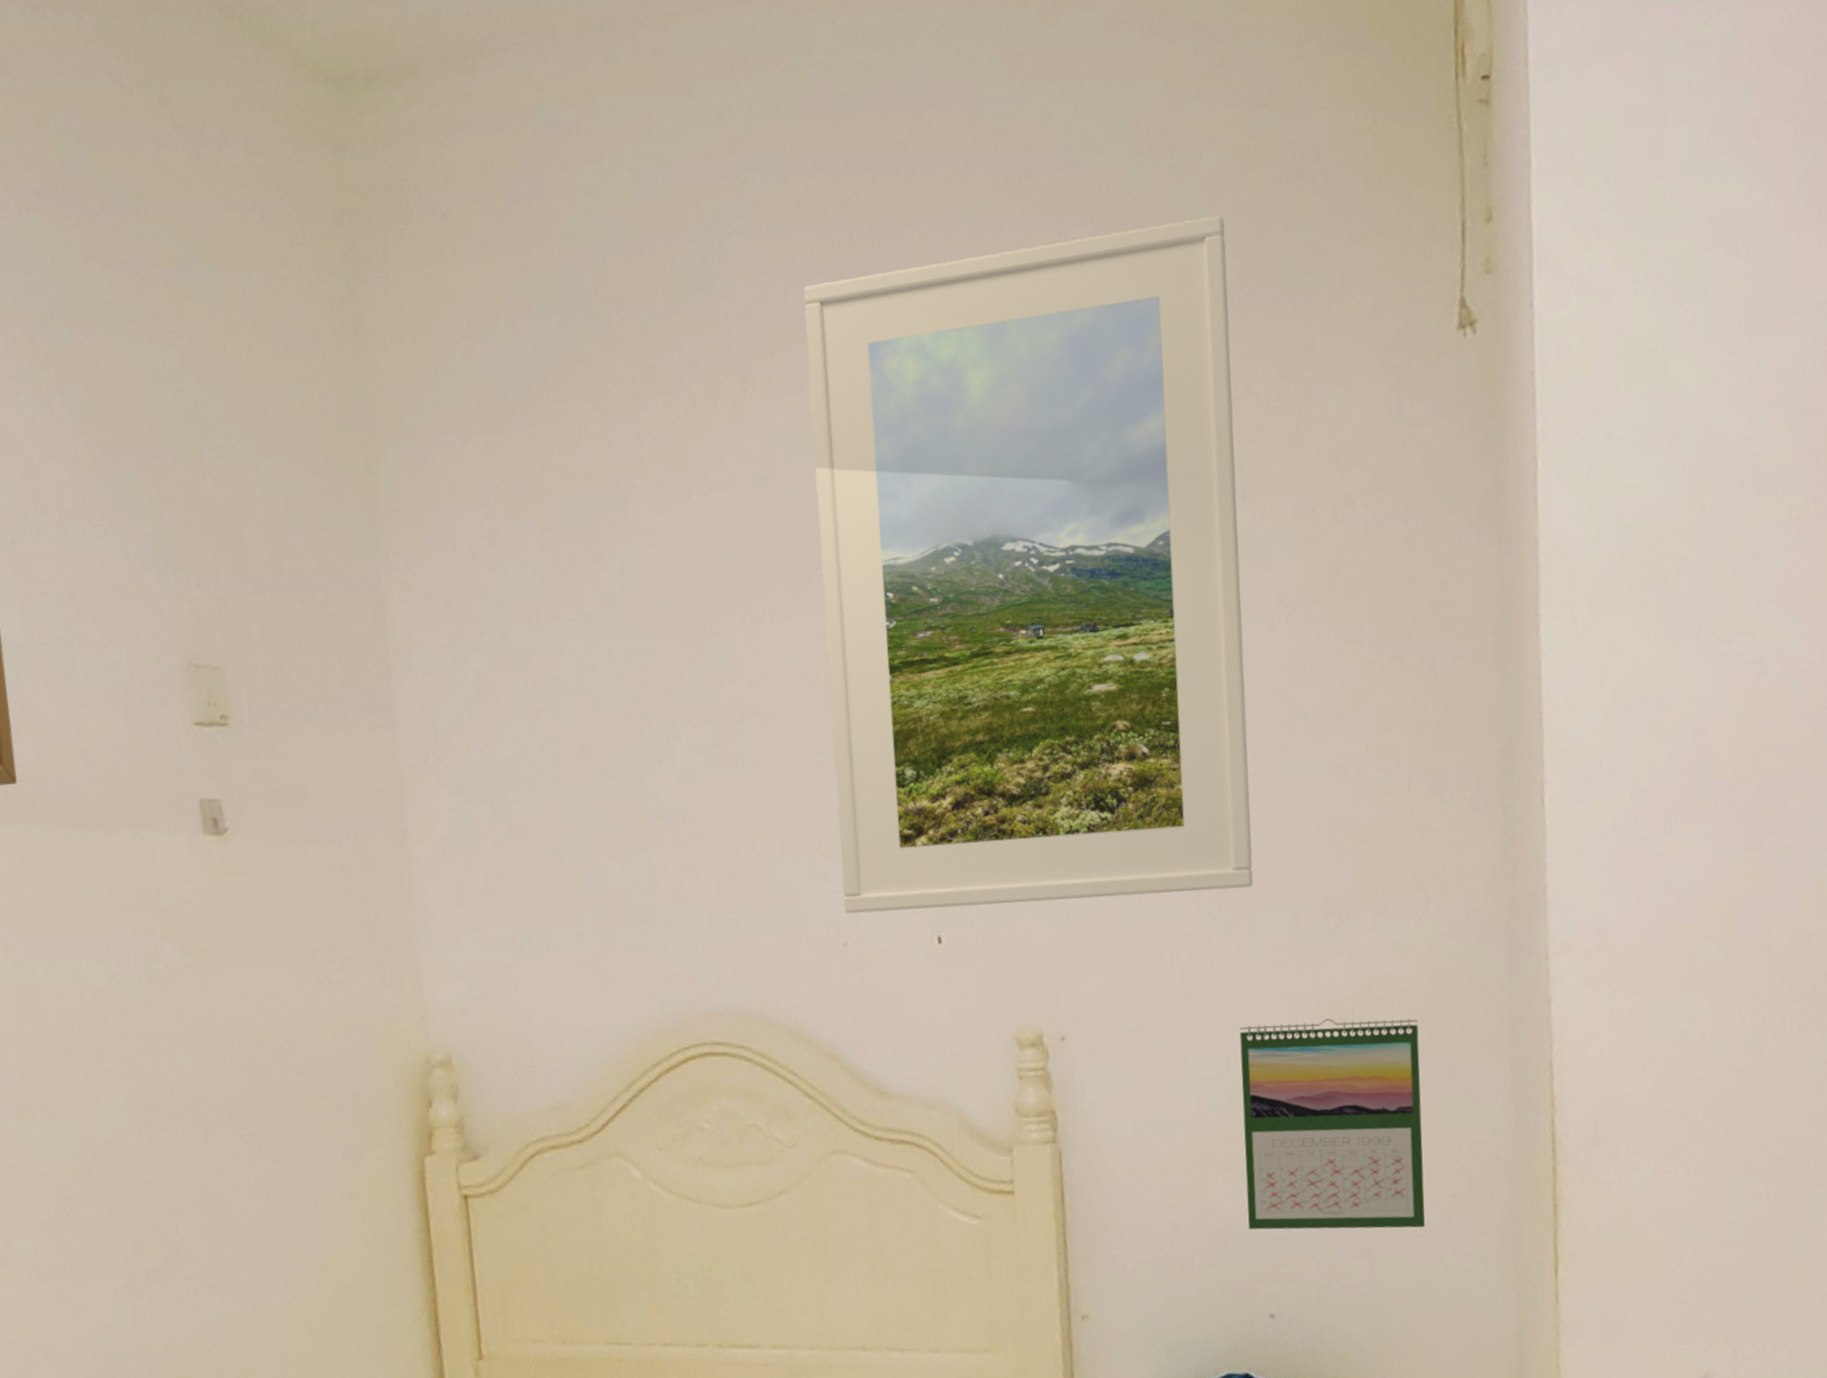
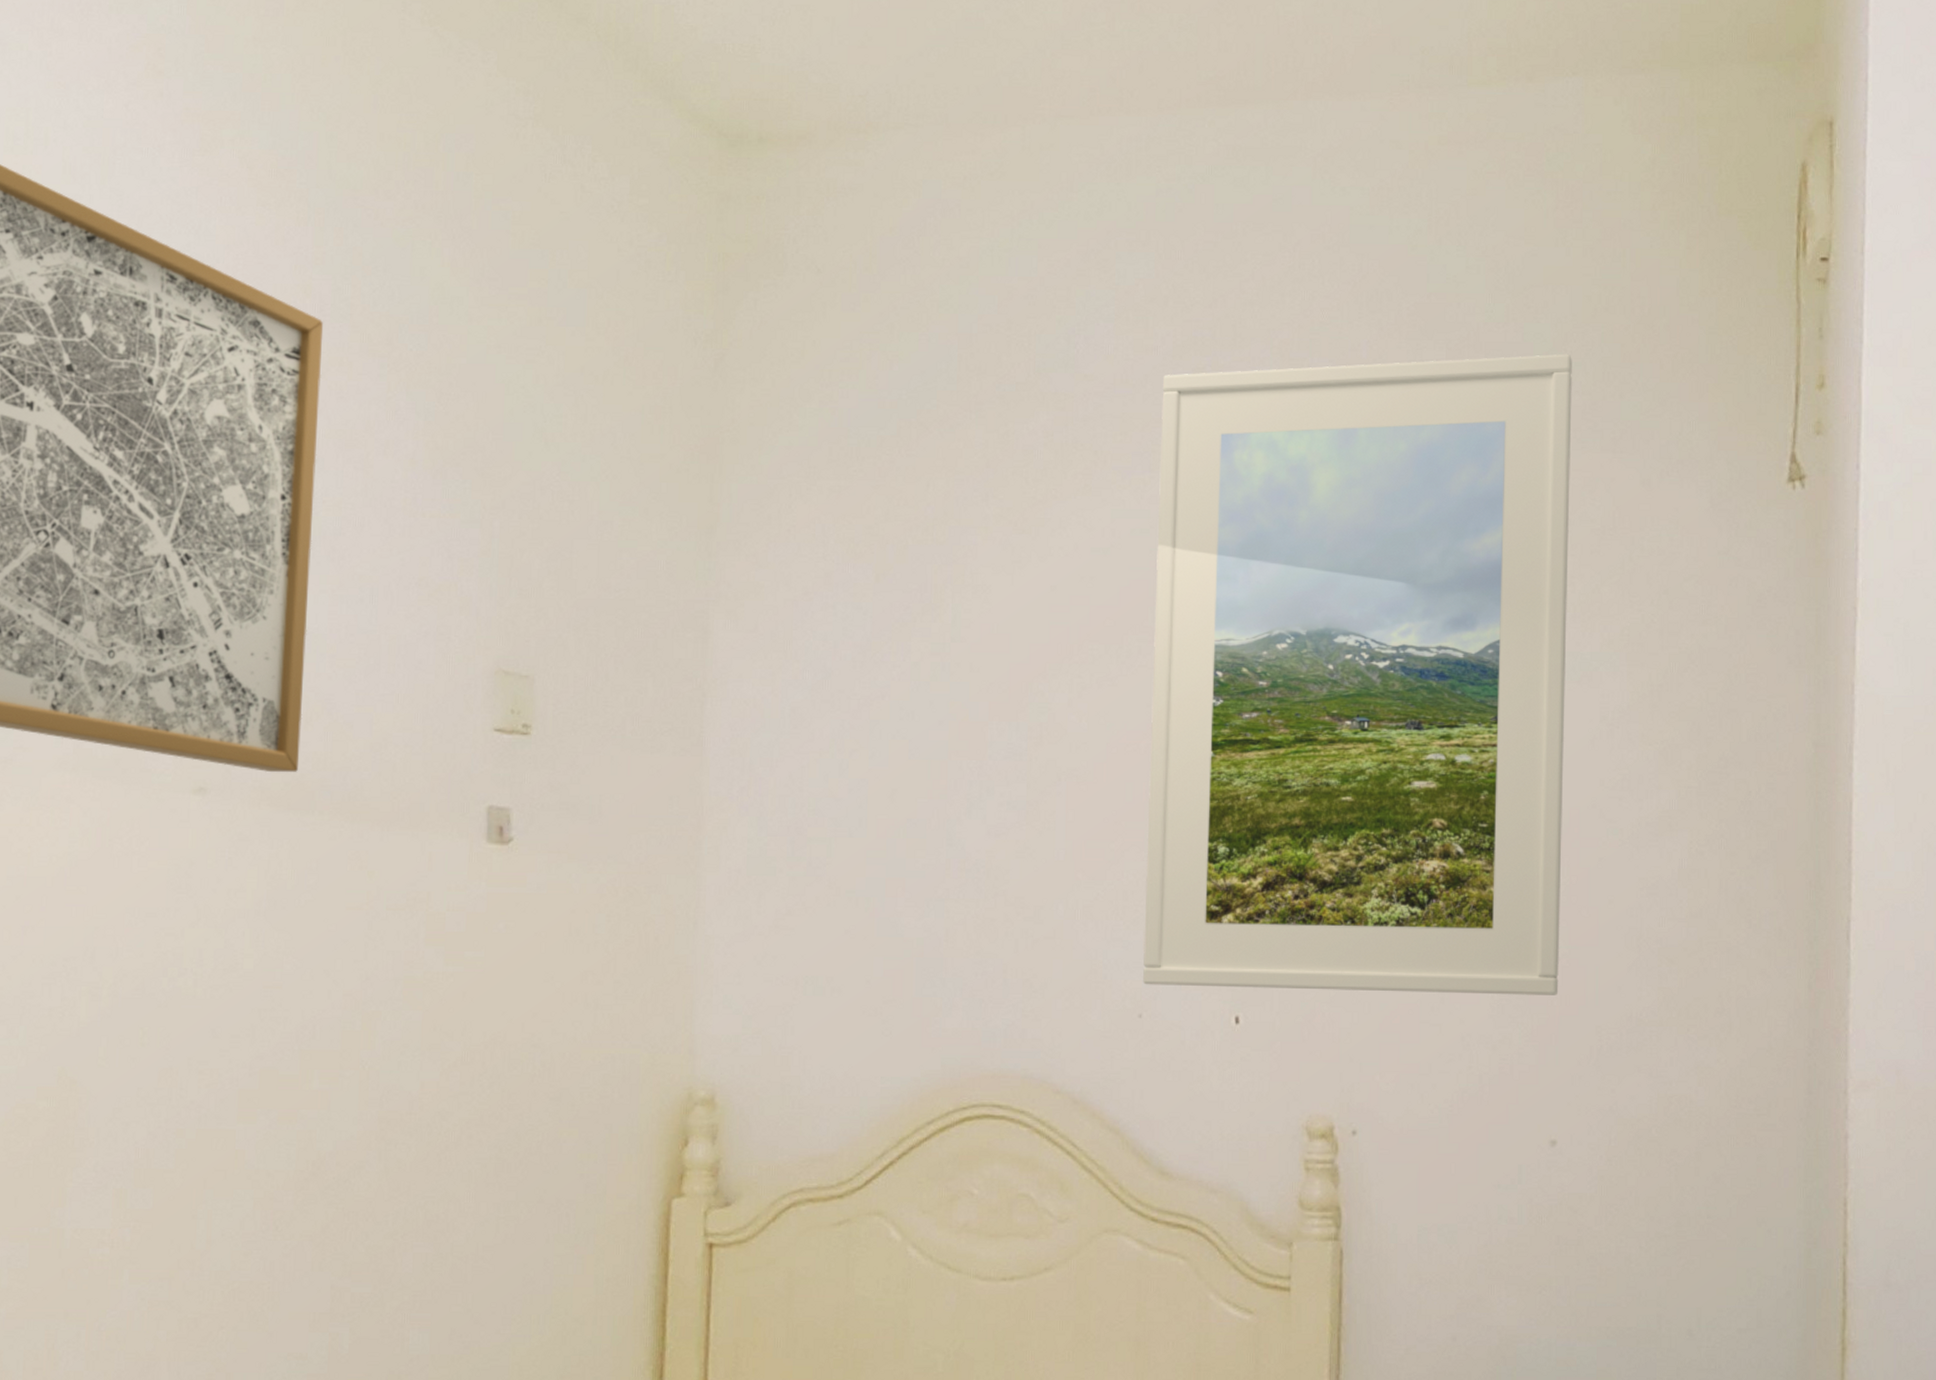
calendar: present [1239,1018,1425,1230] -> none [1529,1136,1714,1362]

